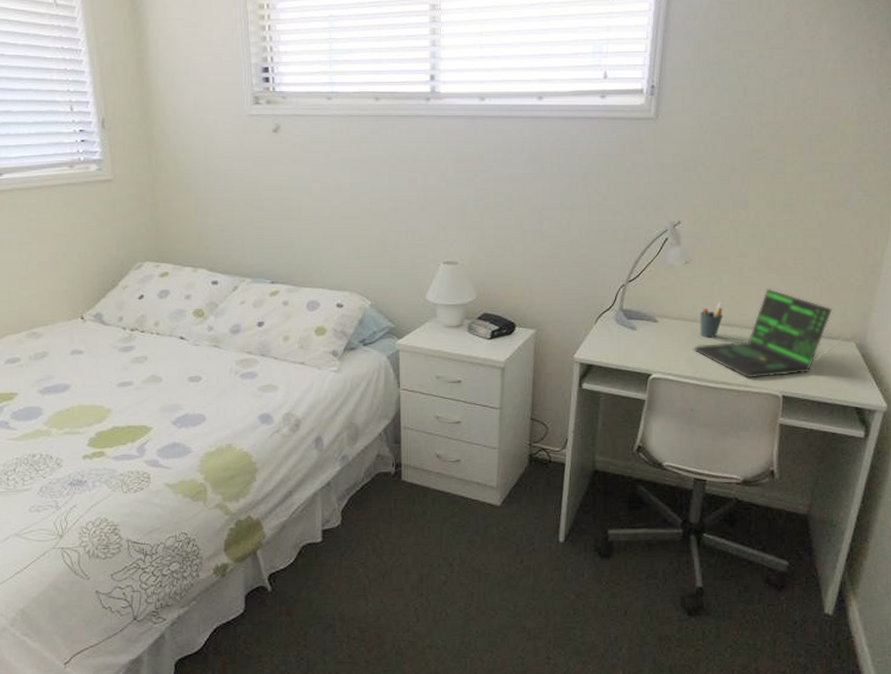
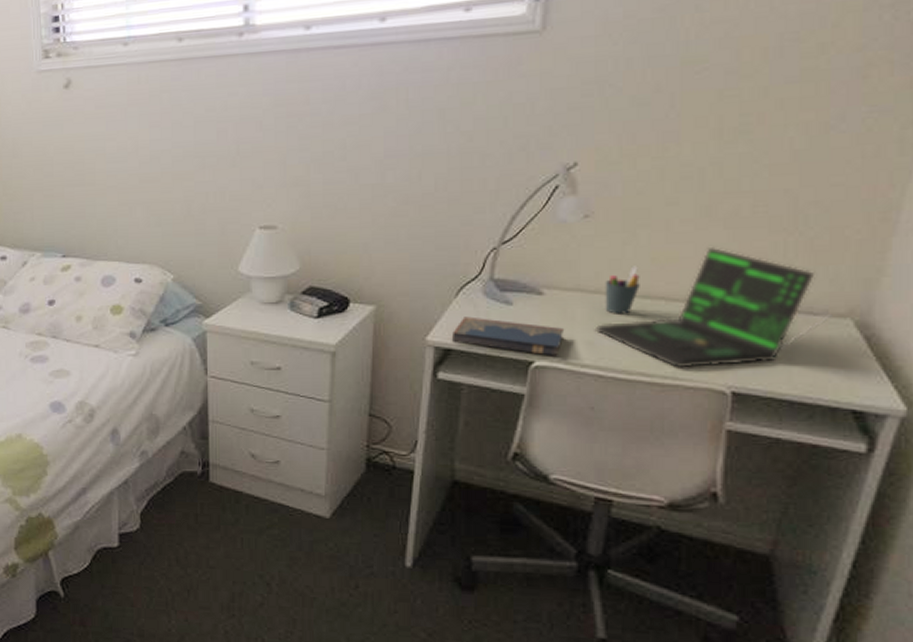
hardcover book: none [592,339,673,370] -> present [451,316,565,356]

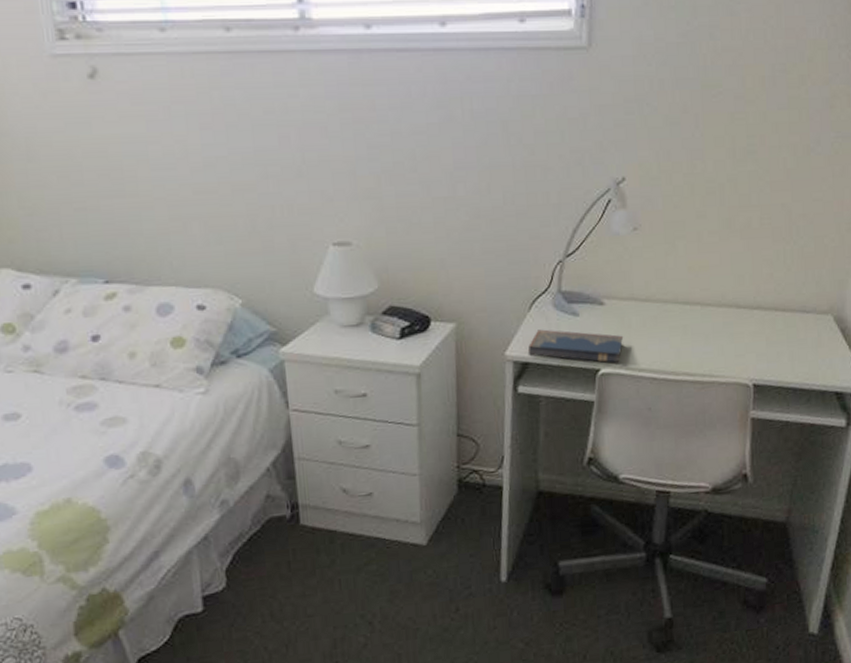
laptop: present [594,246,833,368] -> none [647,255,819,367]
pen holder: present [605,266,640,314] -> none [653,274,681,320]

